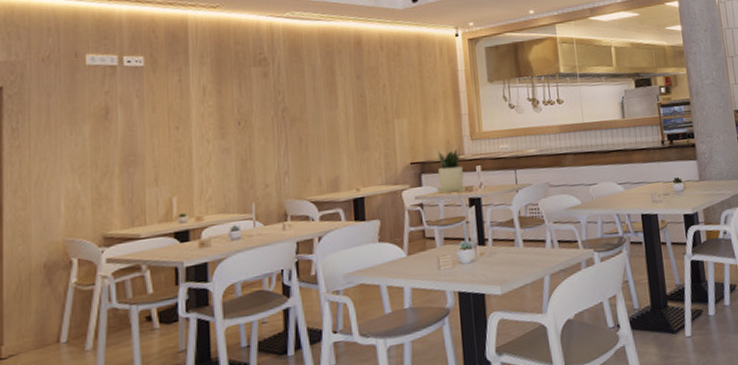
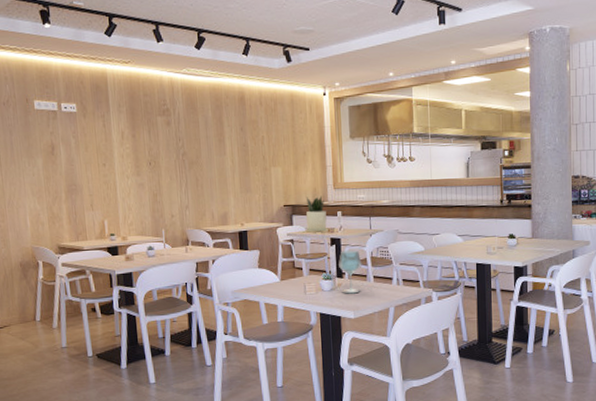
wine glass: none [479,210,508,265] -> present [339,250,362,294]

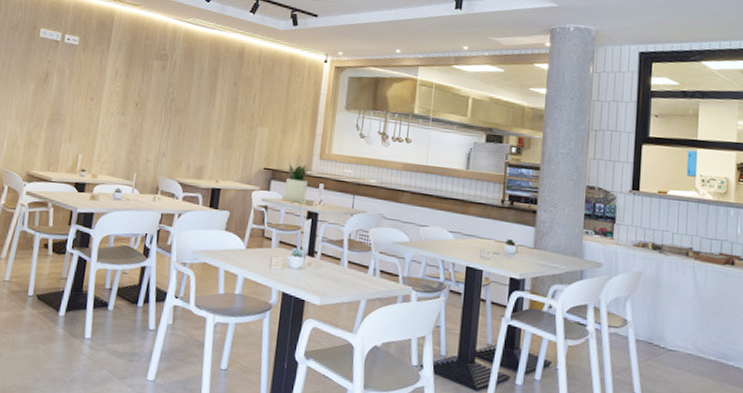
wine glass: present [339,250,362,294] -> none [310,227,338,277]

